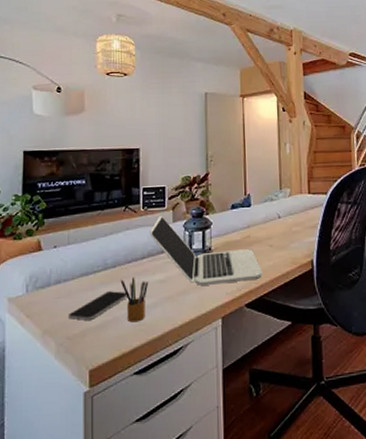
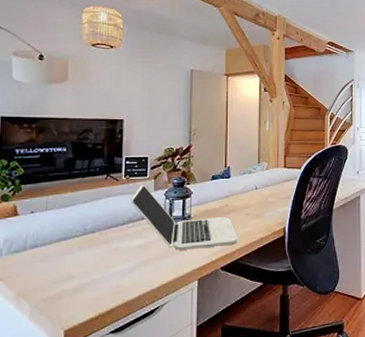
smartphone: present [67,291,127,320] -> none [43,255,106,283]
pencil box: present [120,277,149,323] -> none [99,242,128,285]

